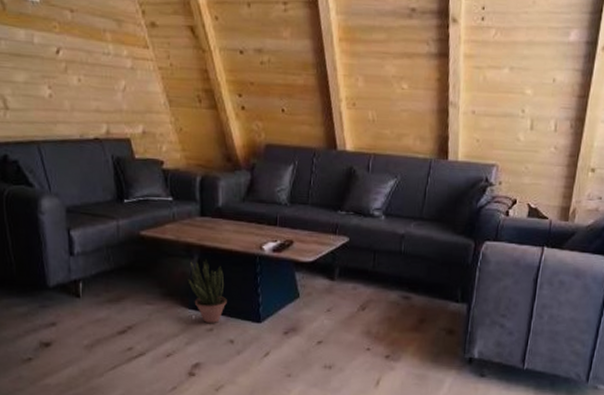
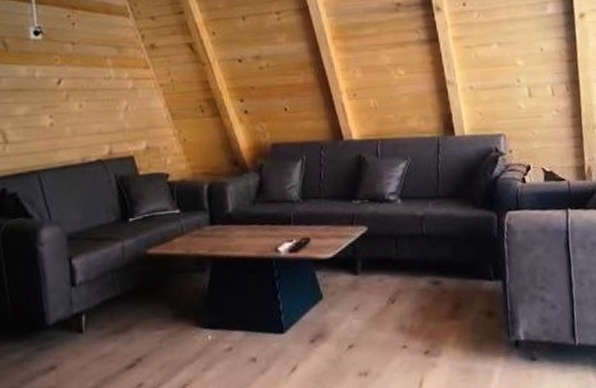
potted plant: present [188,259,227,324] -> none [201,270,245,343]

